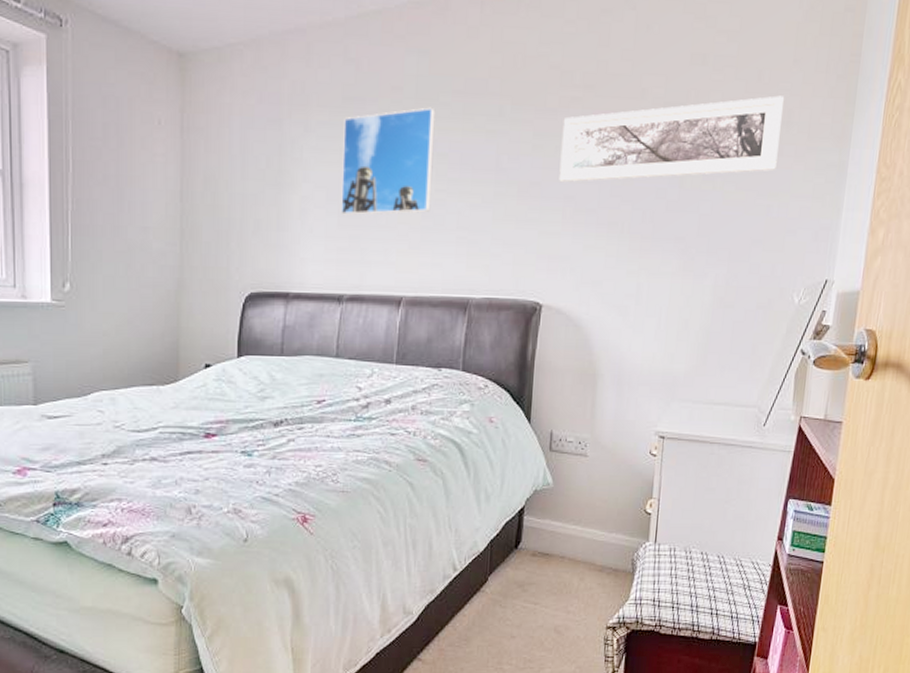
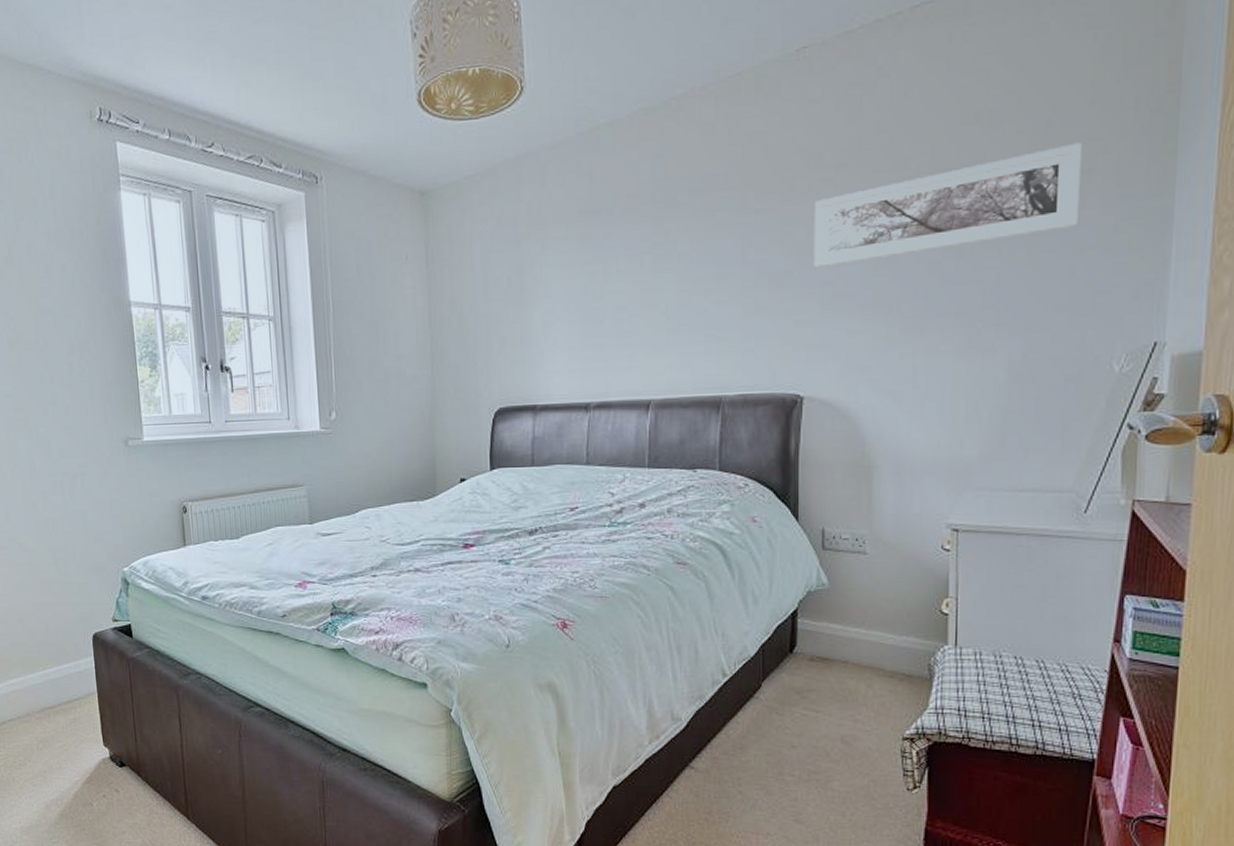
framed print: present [341,107,436,215] -> none [581,209,675,325]

